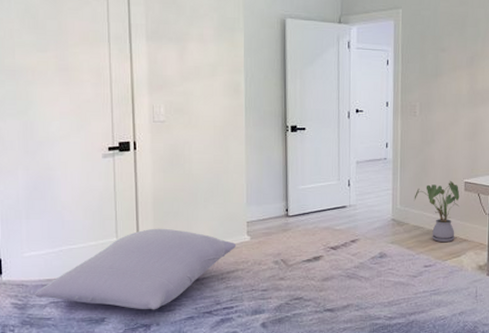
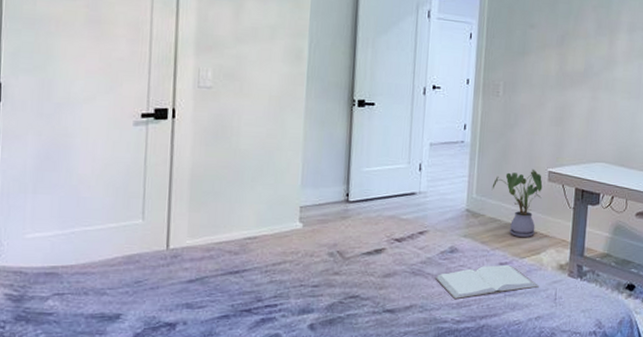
pillow: present [35,228,237,310] -> none [35,210,286,306]
book: none [367,266,461,299] -> present [434,264,539,300]

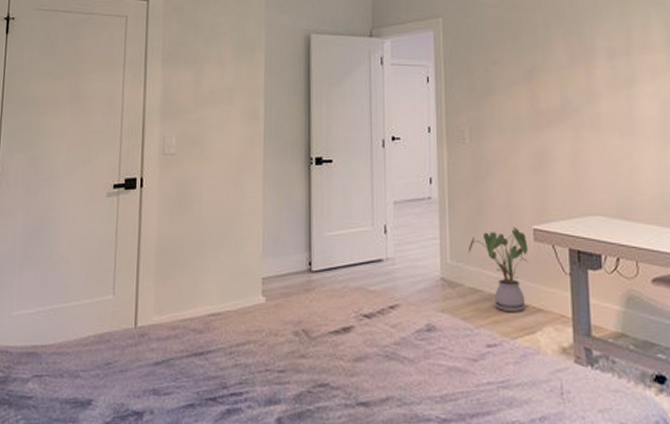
book: present [434,264,539,300] -> none [412,346,539,392]

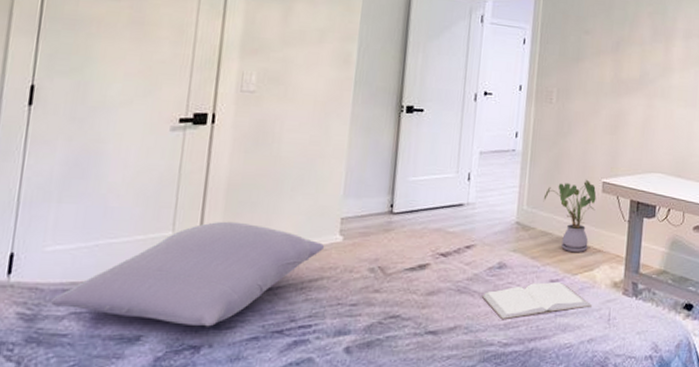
pillow: none [18,283,249,393] -> present [51,221,325,327]
book: none [412,346,539,392] -> present [481,281,592,320]

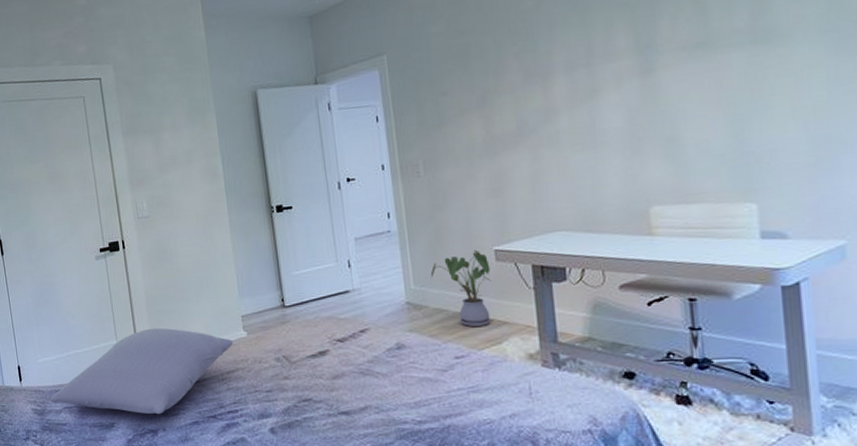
book: present [481,281,592,320] -> none [385,357,507,399]

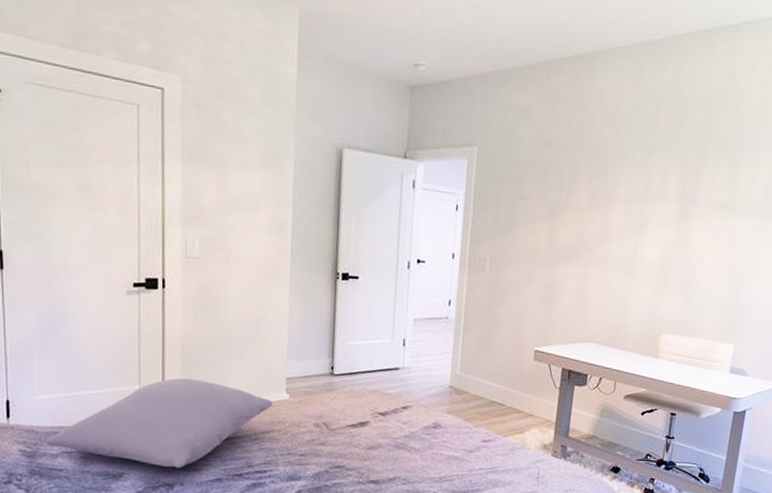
house plant: present [430,249,492,328] -> none [476,347,528,417]

